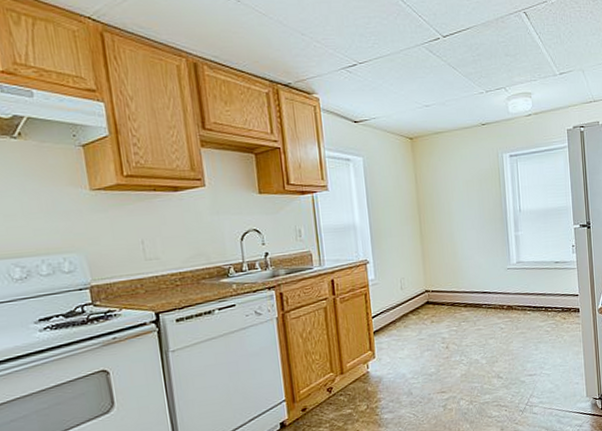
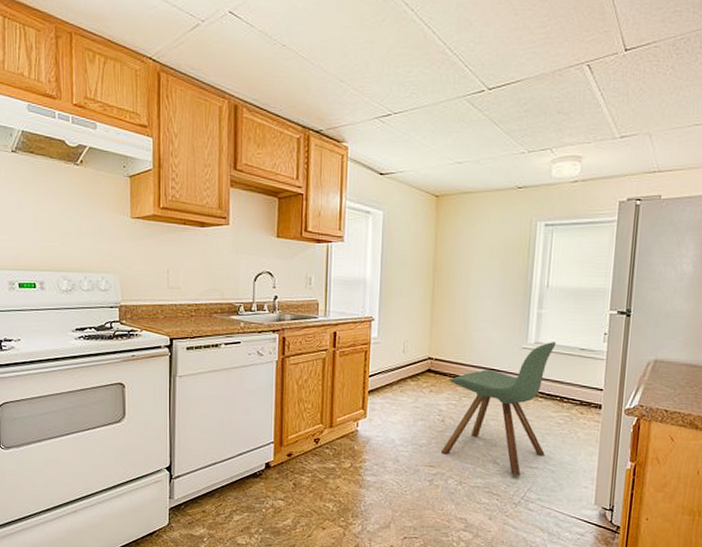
chair: none [448,258,540,387] -> present [441,341,556,477]

